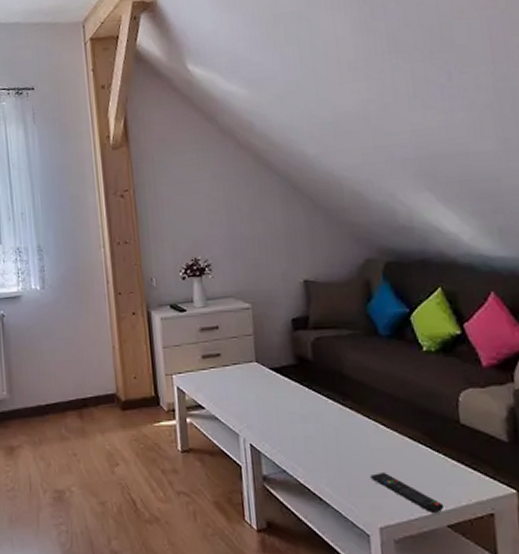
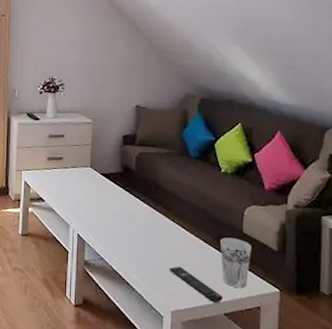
cup: none [432,431,475,493] -> present [221,237,251,289]

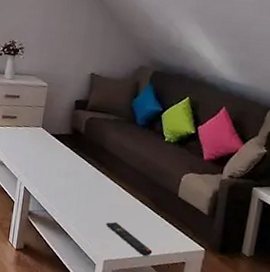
cup: present [221,237,251,289] -> none [154,200,184,246]

